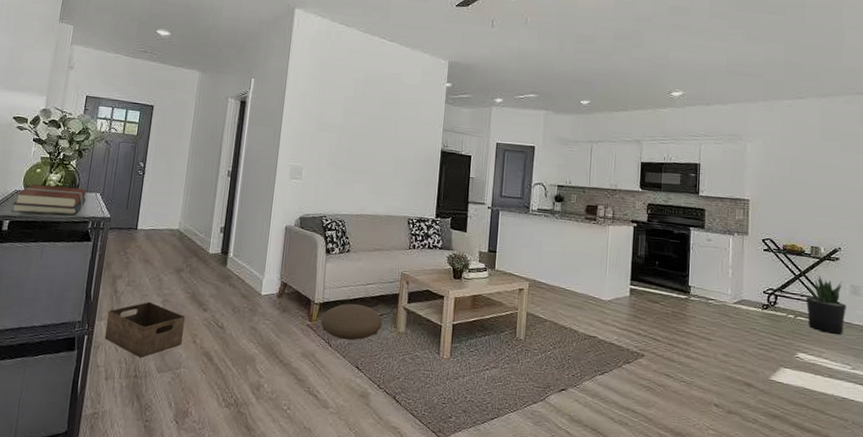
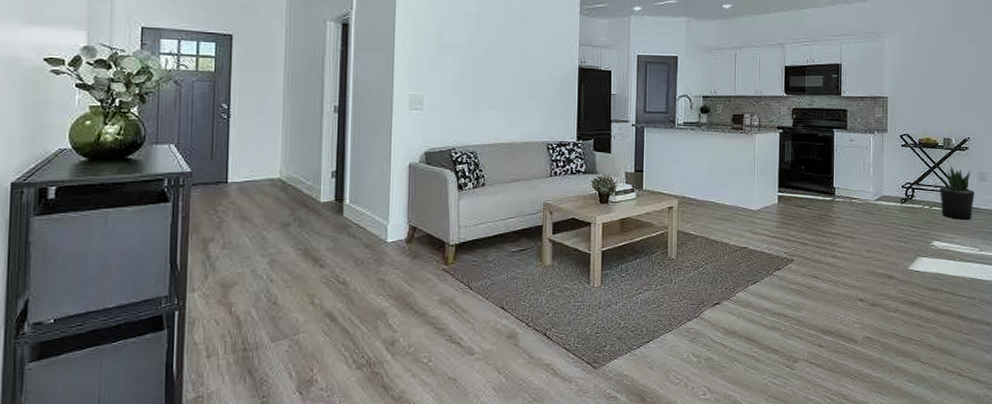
books: present [11,184,87,216] -> none [57,139,157,177]
storage basket: present [104,301,186,357] -> none [200,264,299,328]
pouf: present [320,303,383,341] -> none [458,240,527,281]

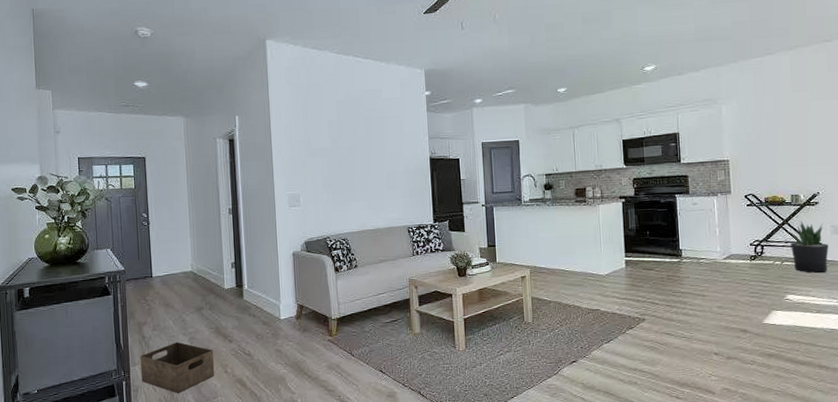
storage basket: none [200,264,299,328] -> present [140,341,215,393]

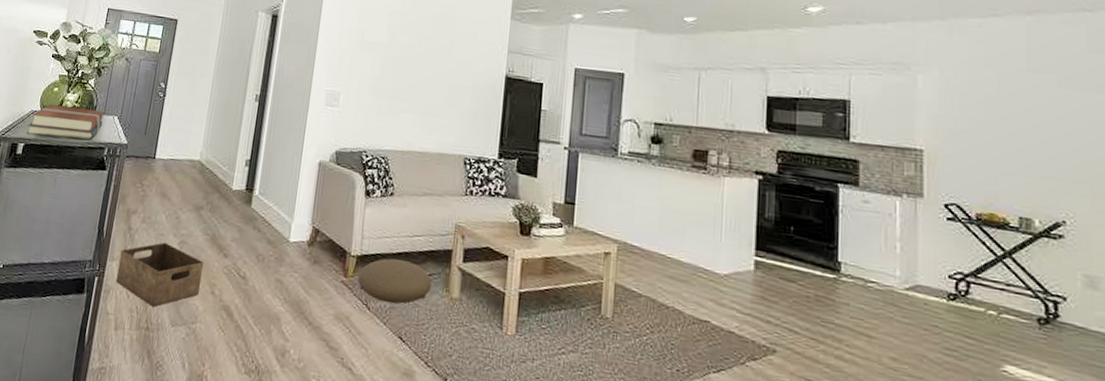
books: none [29,246,99,280] -> present [26,104,104,141]
pouf: none [340,313,399,348] -> present [357,258,433,304]
planter: present [790,221,829,273] -> none [1015,258,1078,344]

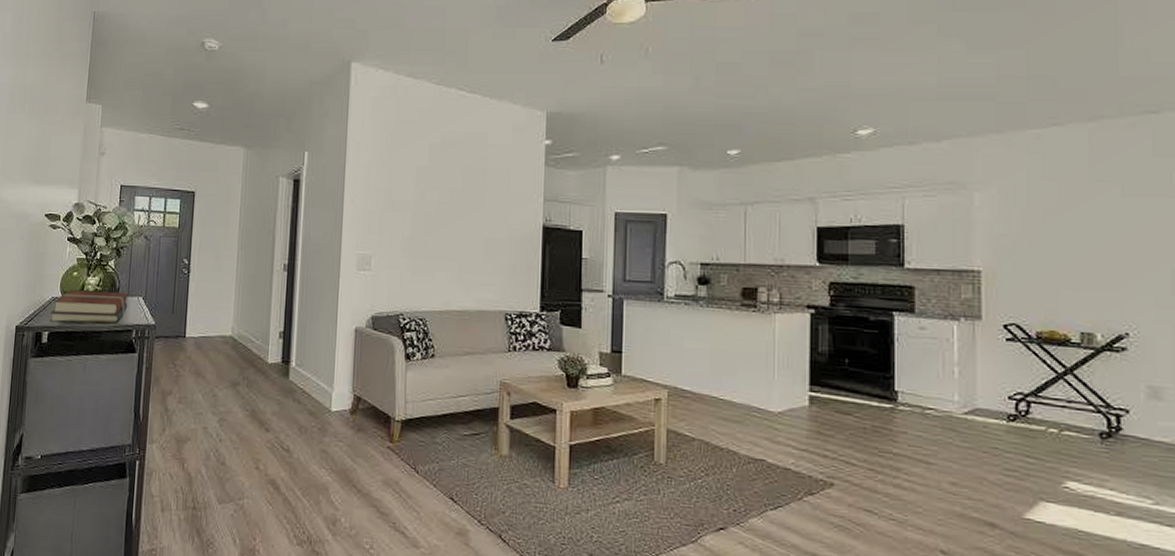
storage basket: present [115,242,204,307] -> none [157,421,246,486]
pouf: present [357,258,433,304] -> none [404,420,481,466]

